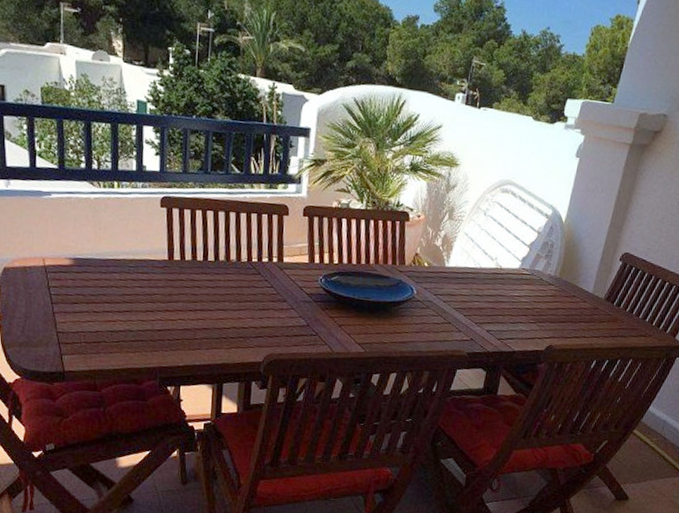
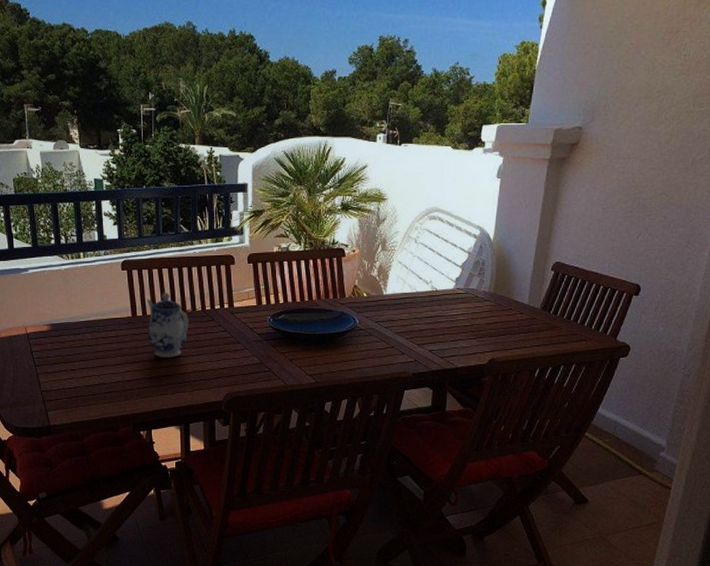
teapot: none [184,237,232,310] -> present [147,292,189,357]

